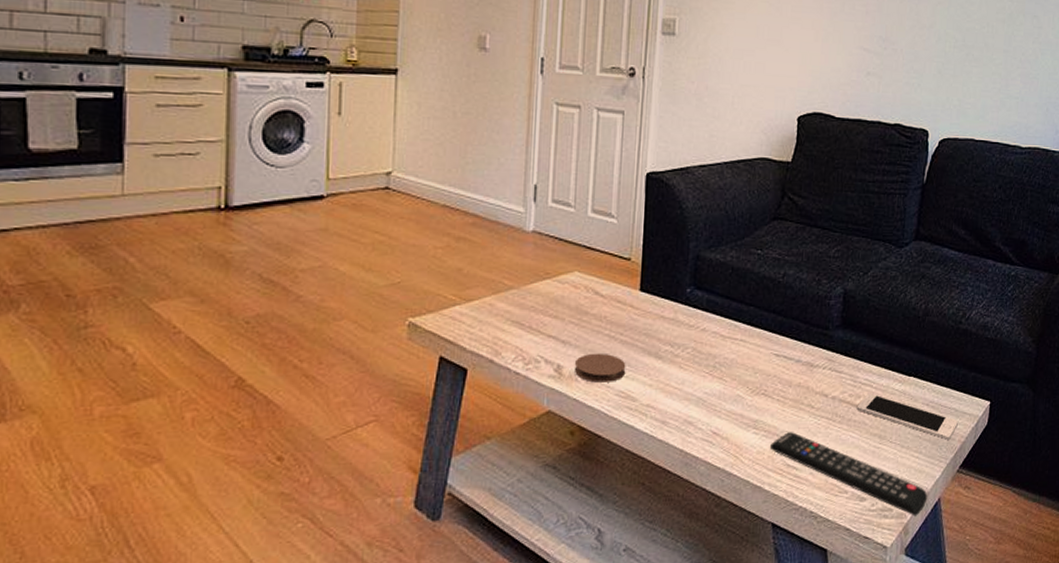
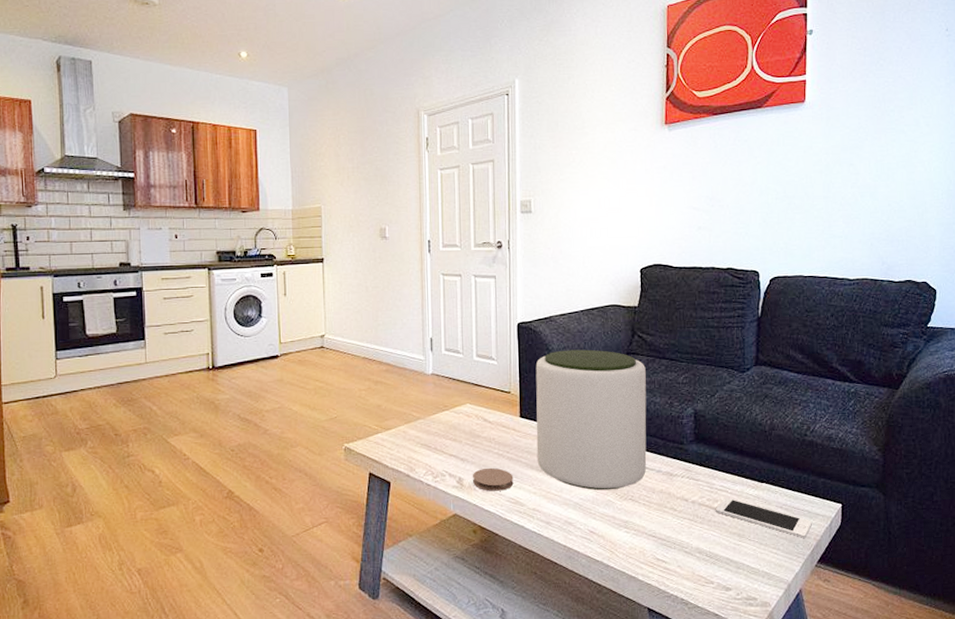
plant pot: none [656,210,794,383] -> present [535,349,647,491]
remote control: present [770,432,928,516] -> none [641,531,789,605]

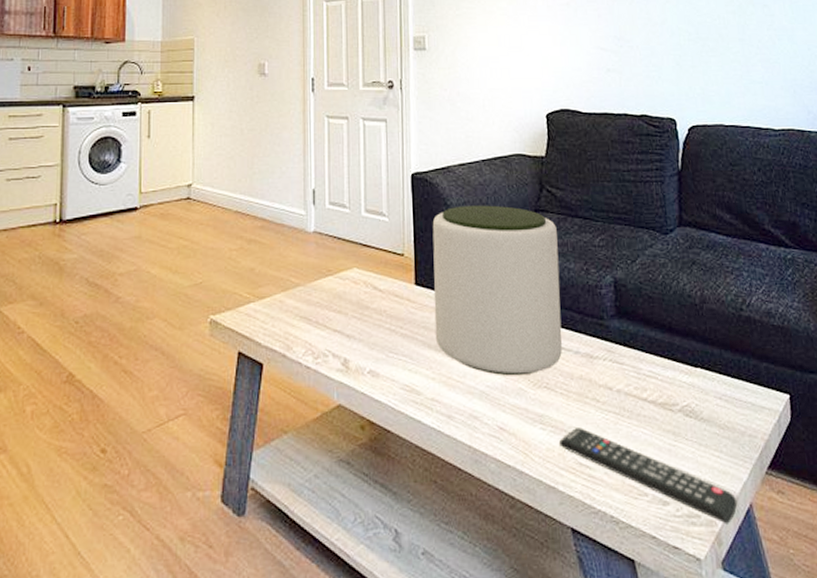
coaster: present [472,467,514,491] -> none [359,346,409,376]
remote control: none [641,531,789,605] -> present [559,428,738,524]
cell phone: present [715,497,812,538] -> none [644,385,758,437]

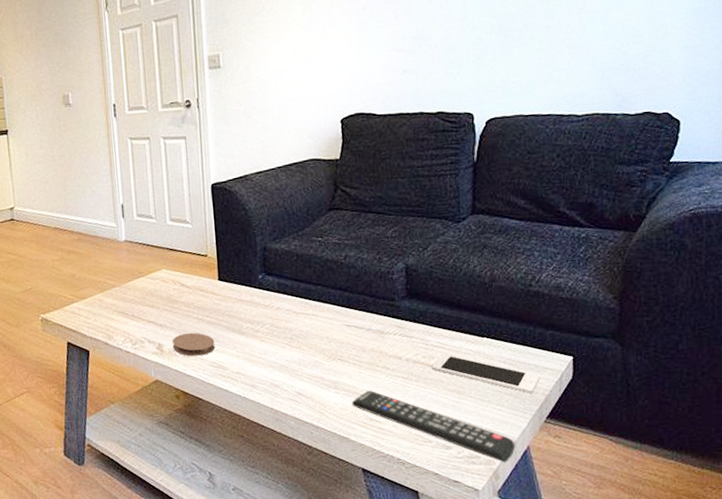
coaster: none [359,346,409,376] -> present [172,332,215,356]
plant pot: present [432,205,562,376] -> none [232,207,355,352]
cell phone: none [644,385,758,437] -> present [431,354,540,393]

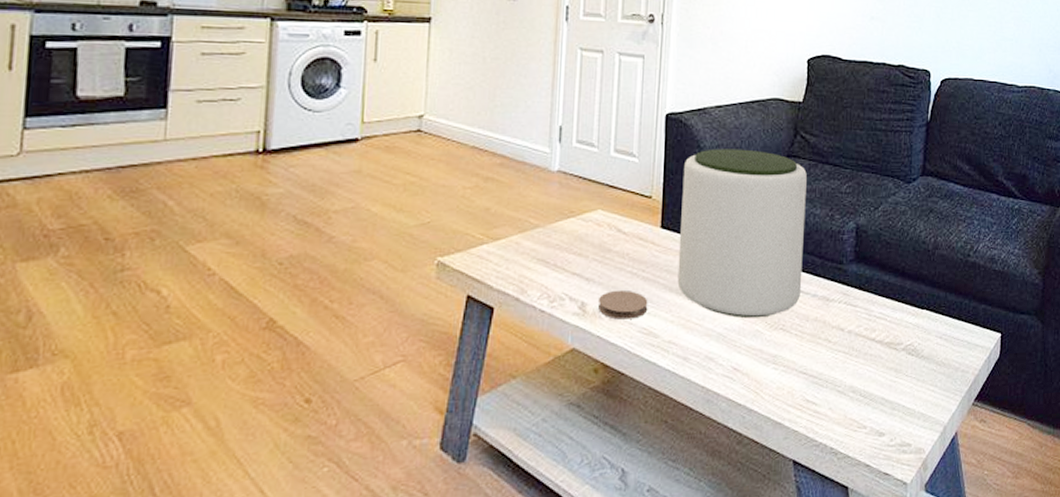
plant pot: none [232,207,355,352] -> present [677,148,807,318]
remote control: present [352,390,516,463] -> none [790,367,945,451]
cell phone: present [431,354,540,393] -> none [872,326,971,373]

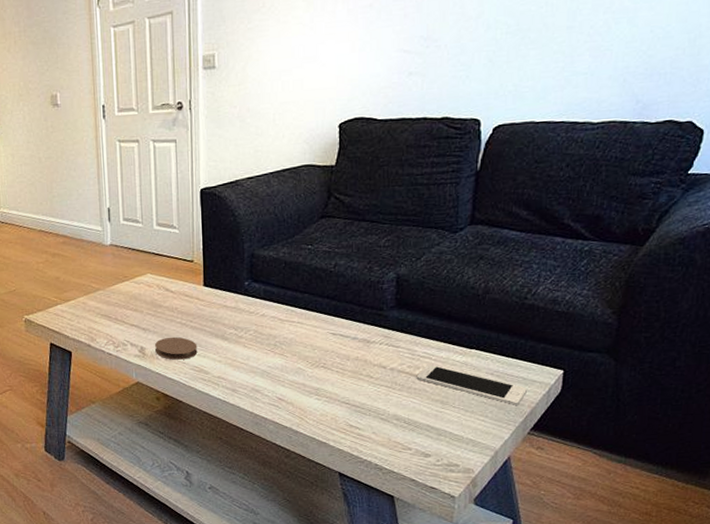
plant pot: present [677,148,807,318] -> none [220,213,343,358]
cell phone: none [872,326,971,373] -> present [416,364,527,405]

